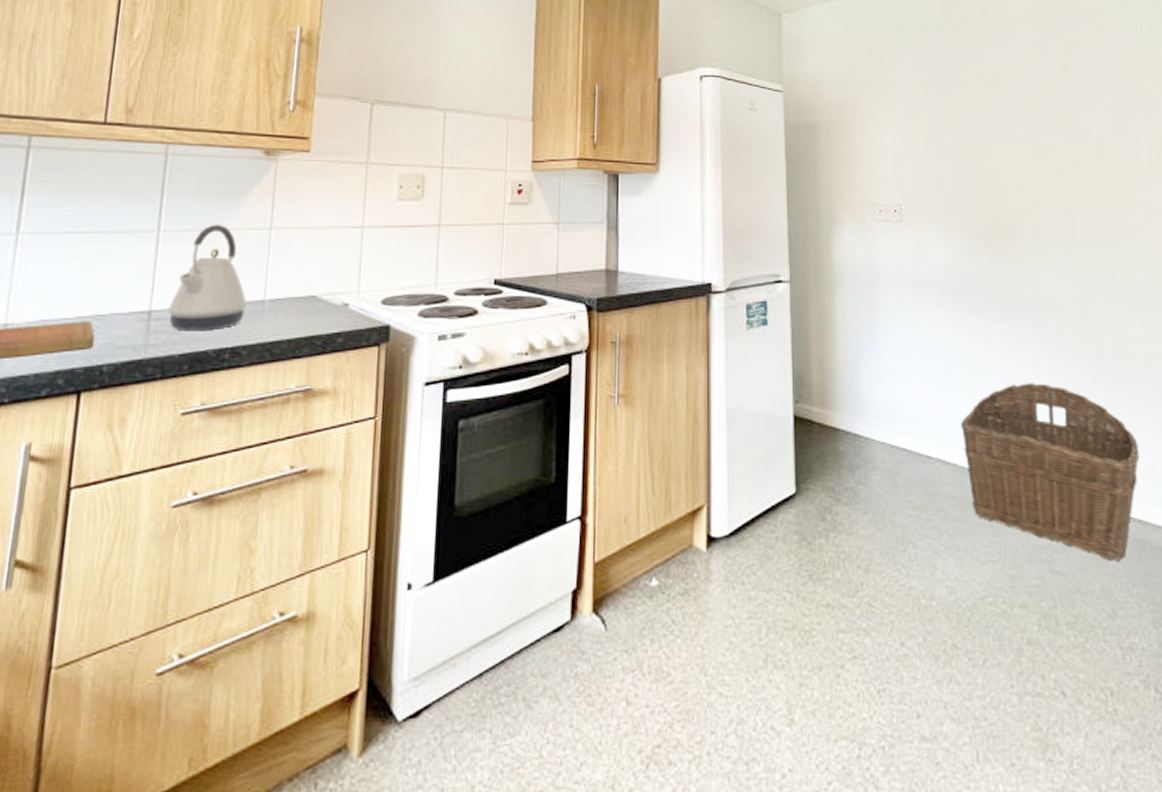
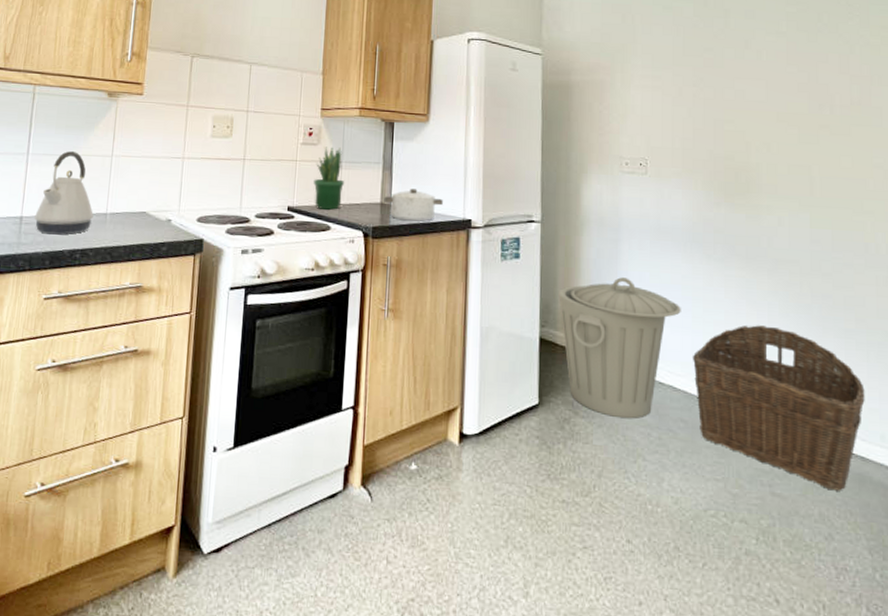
planter: none [525,206,562,281] -> present [313,147,344,210]
cooking pot: none [608,251,678,289] -> present [382,188,443,222]
trash can: none [813,339,946,502] -> present [558,277,681,419]

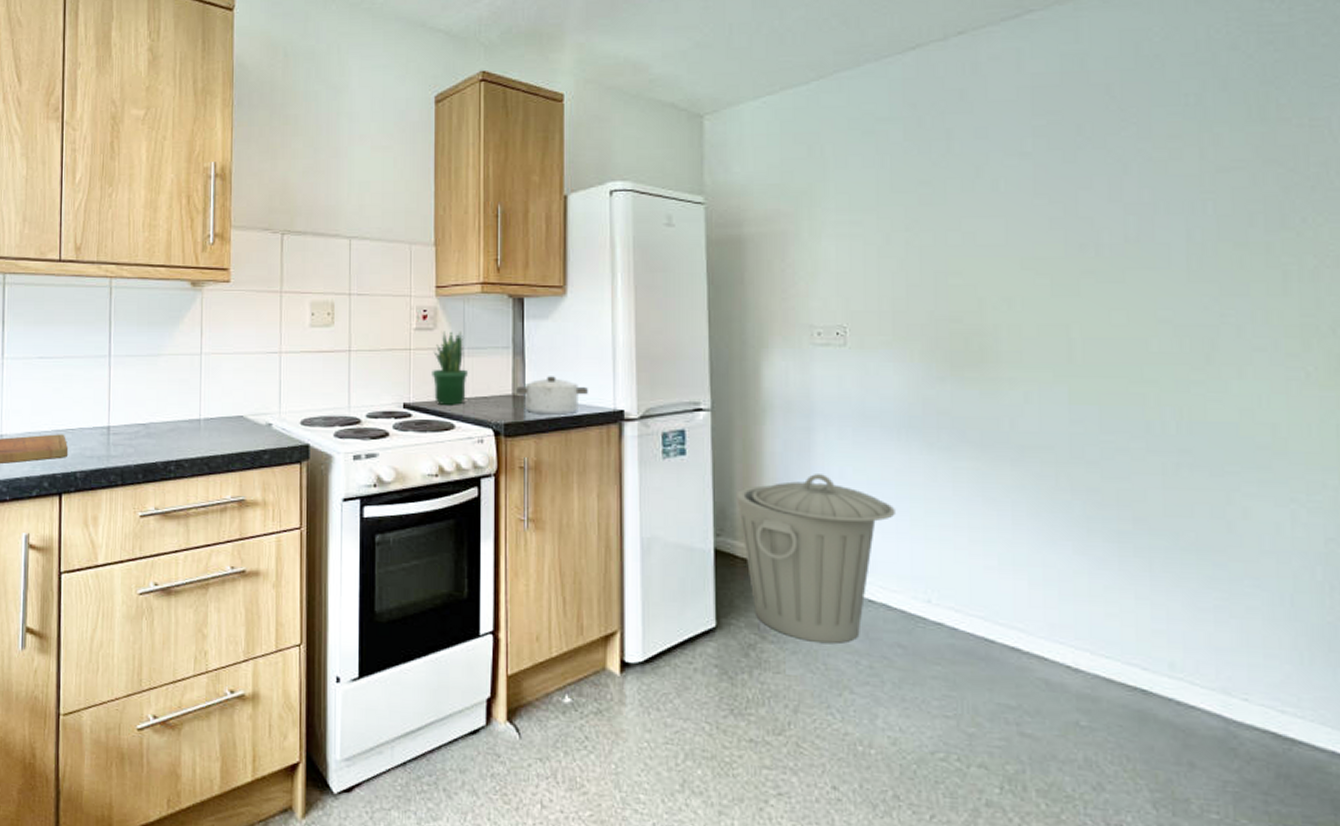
kettle: present [34,151,94,235] -> none [123,351,186,445]
wicker basket: present [693,325,865,491] -> none [912,528,1147,732]

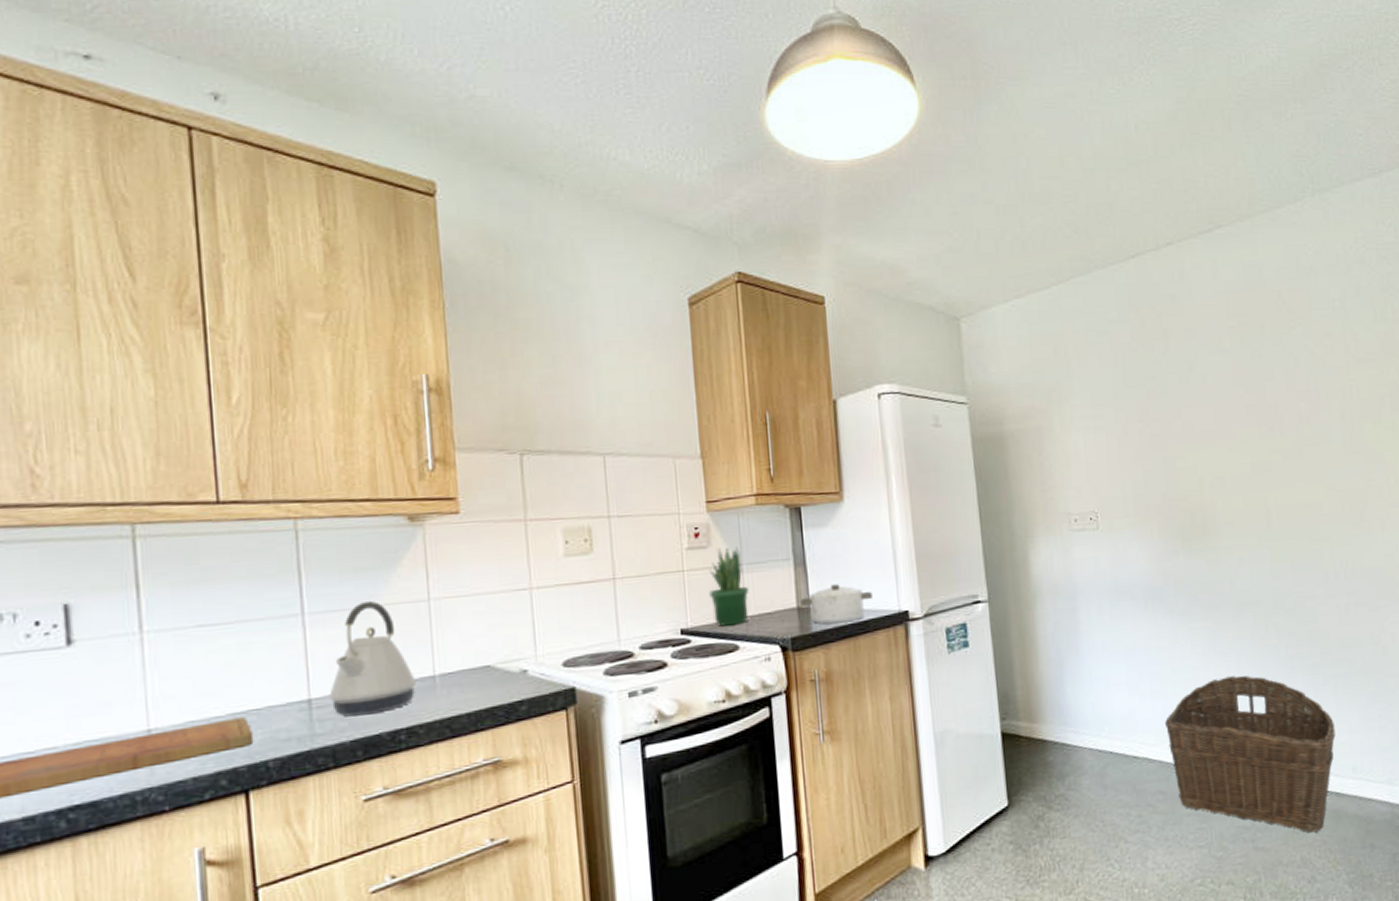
kettle: none [123,351,186,445] -> present [329,601,416,717]
trash can: present [736,474,895,644] -> none [1016,649,1149,804]
wicker basket: none [912,528,1147,732] -> present [1165,676,1336,833]

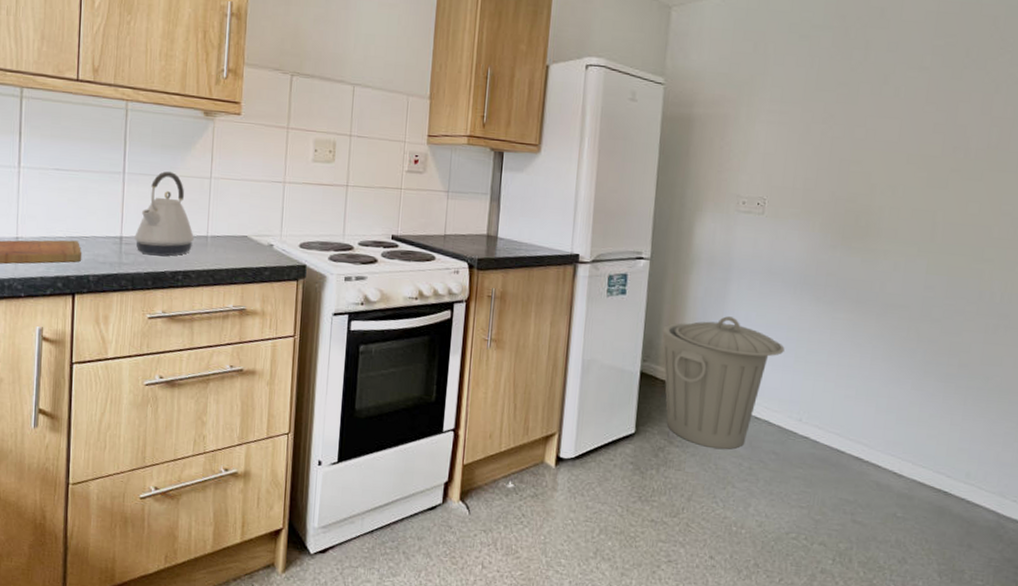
planter: present [709,547,749,627] -> none [418,175,450,240]
cooking pot: present [799,584,873,625] -> none [489,221,551,255]
trash can: none [1016,649,1149,804] -> present [662,316,785,450]
wicker basket: present [1165,676,1336,833] -> none [790,367,957,521]

